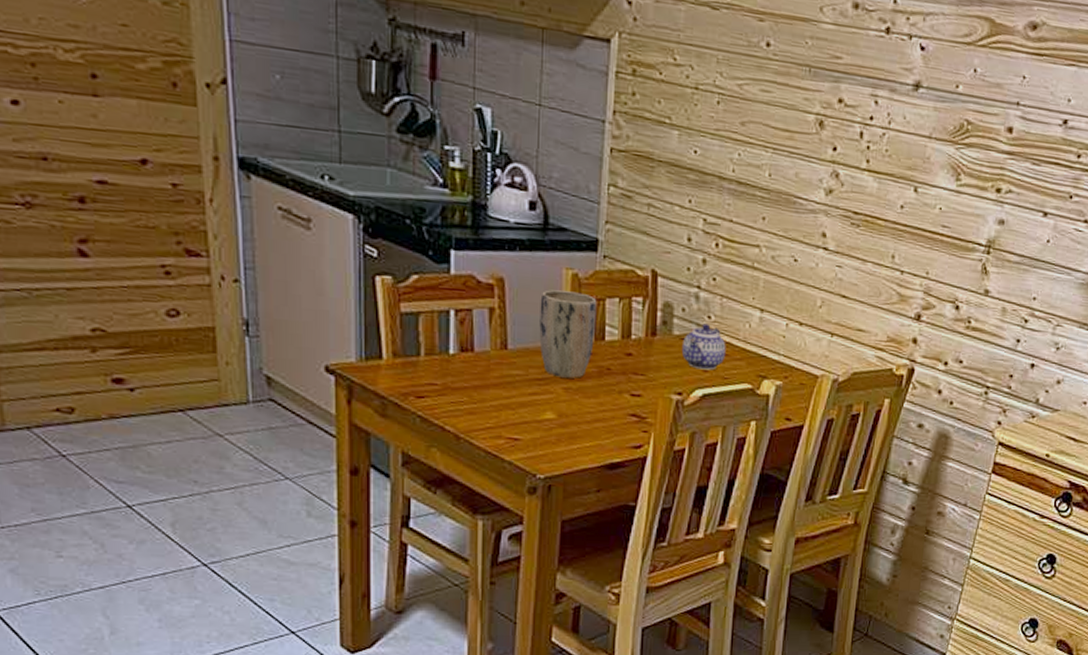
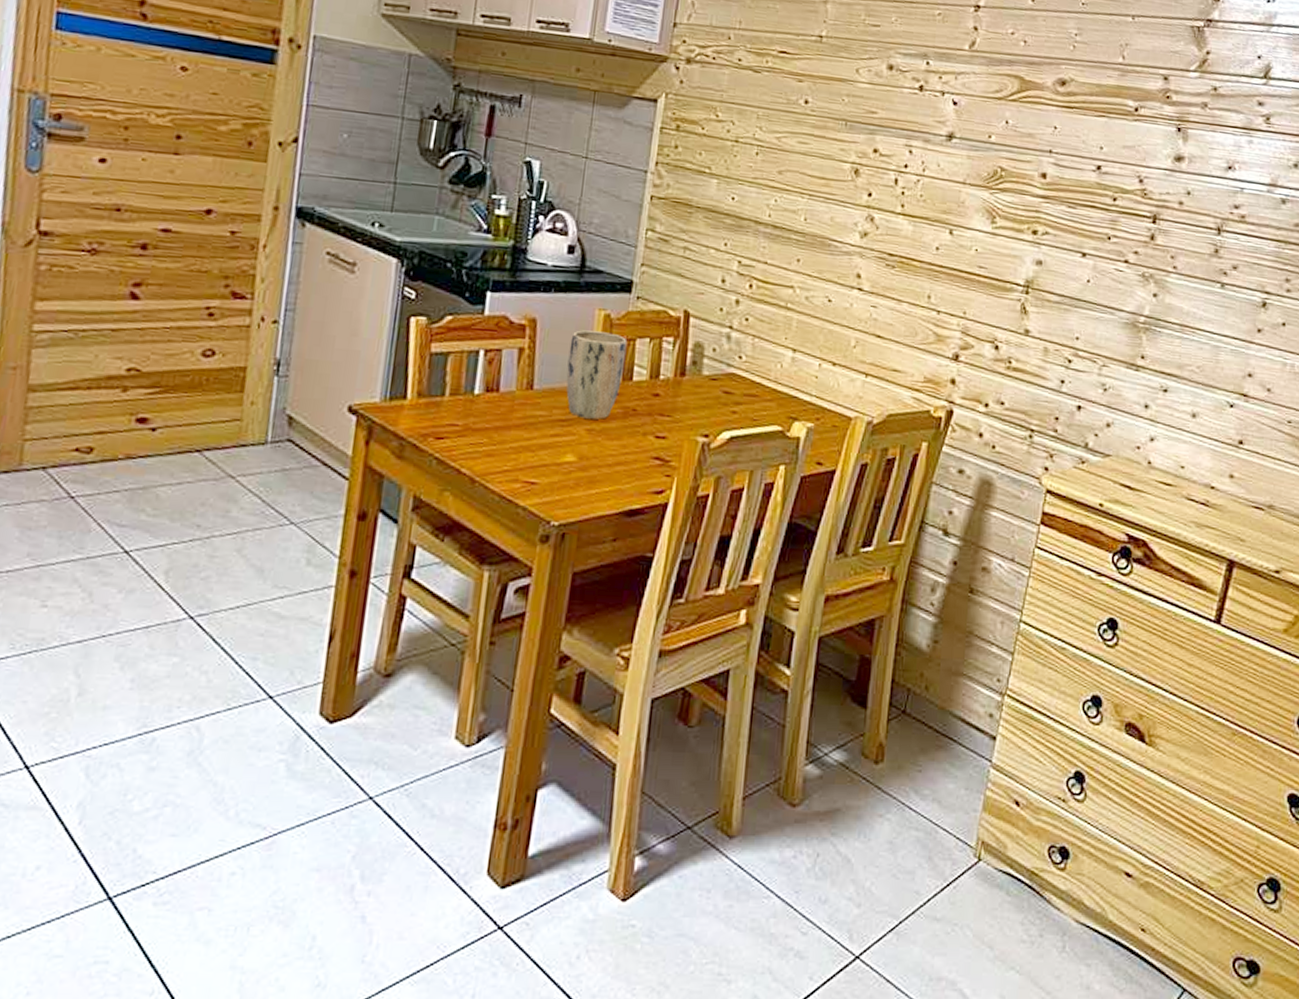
teapot: present [681,323,726,370] -> none [710,363,757,412]

